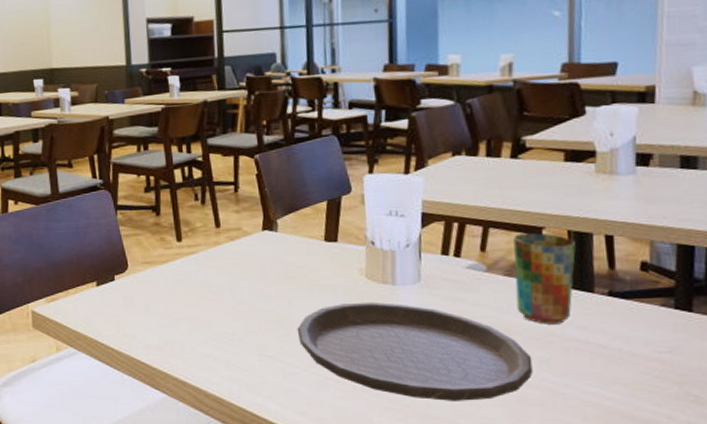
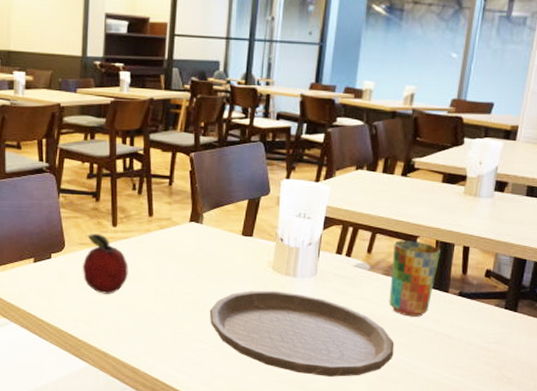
fruit: none [148,250,200,316] -> present [82,233,128,294]

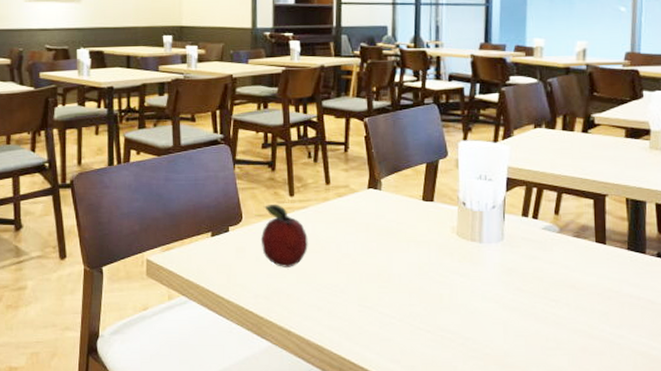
plate: present [209,290,395,377] -> none [394,257,594,350]
cup: present [389,240,440,317] -> none [582,199,632,281]

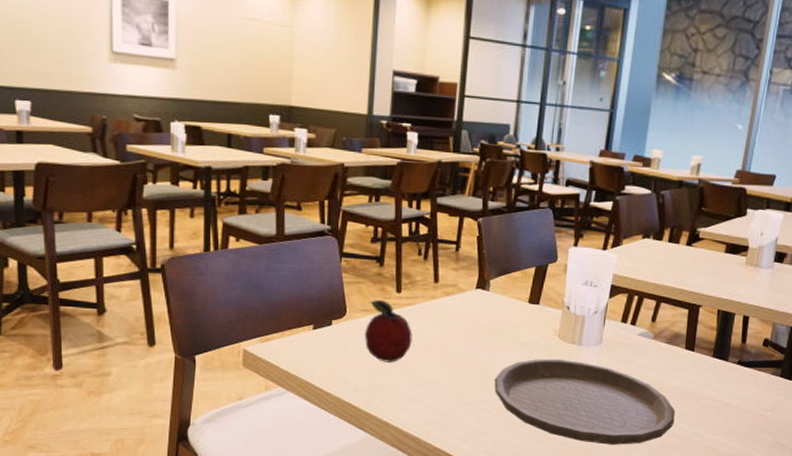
plate: none [394,257,594,350] -> present [494,358,676,445]

